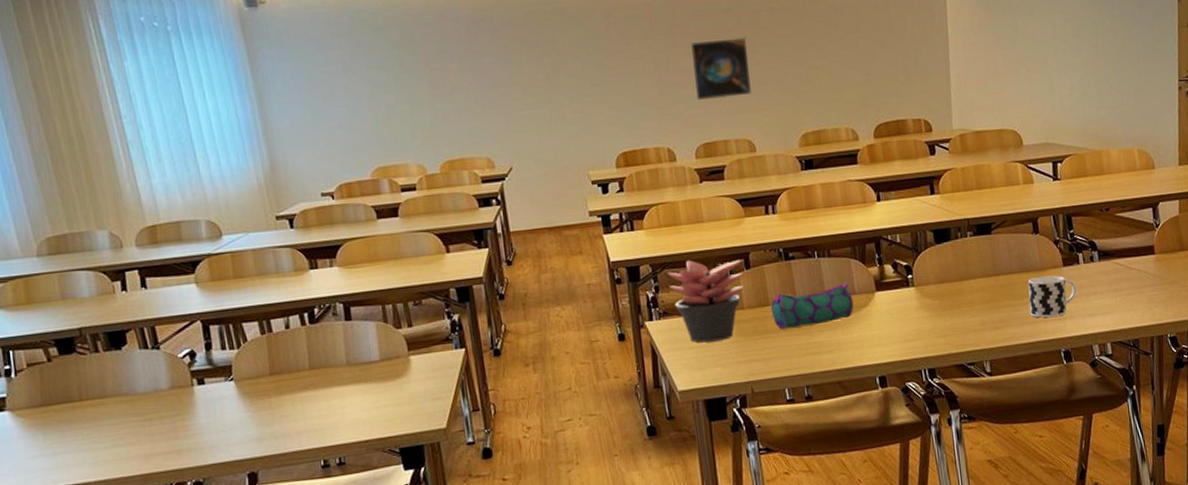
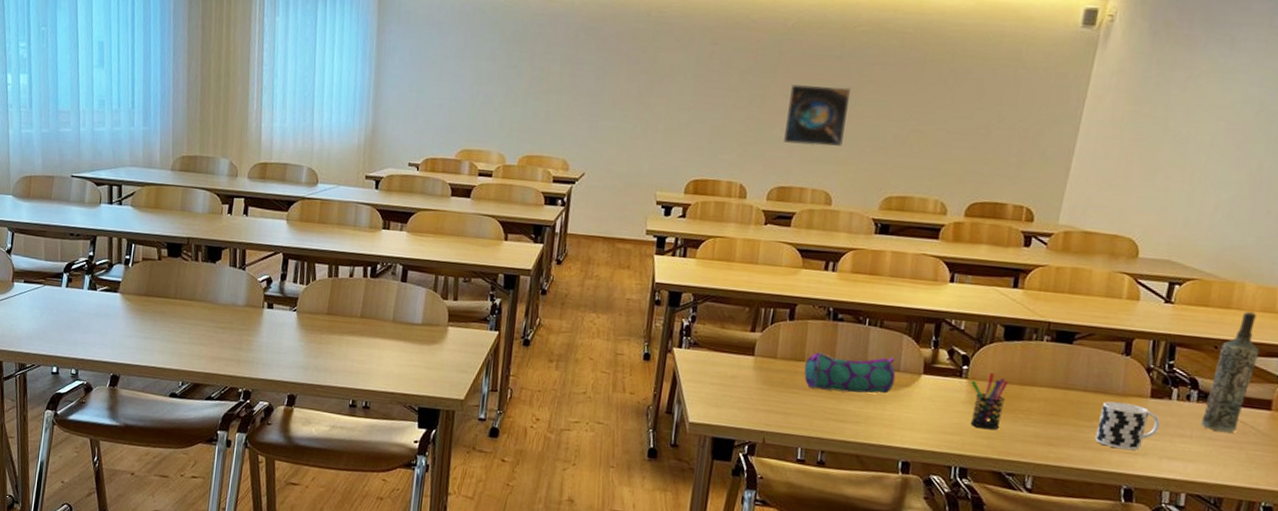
succulent plant: present [667,260,745,343] -> none [705,298,787,385]
pen holder: none [917,276,952,329] -> present [970,373,1009,430]
bottle: none [1105,173,1135,283] -> present [1201,311,1260,433]

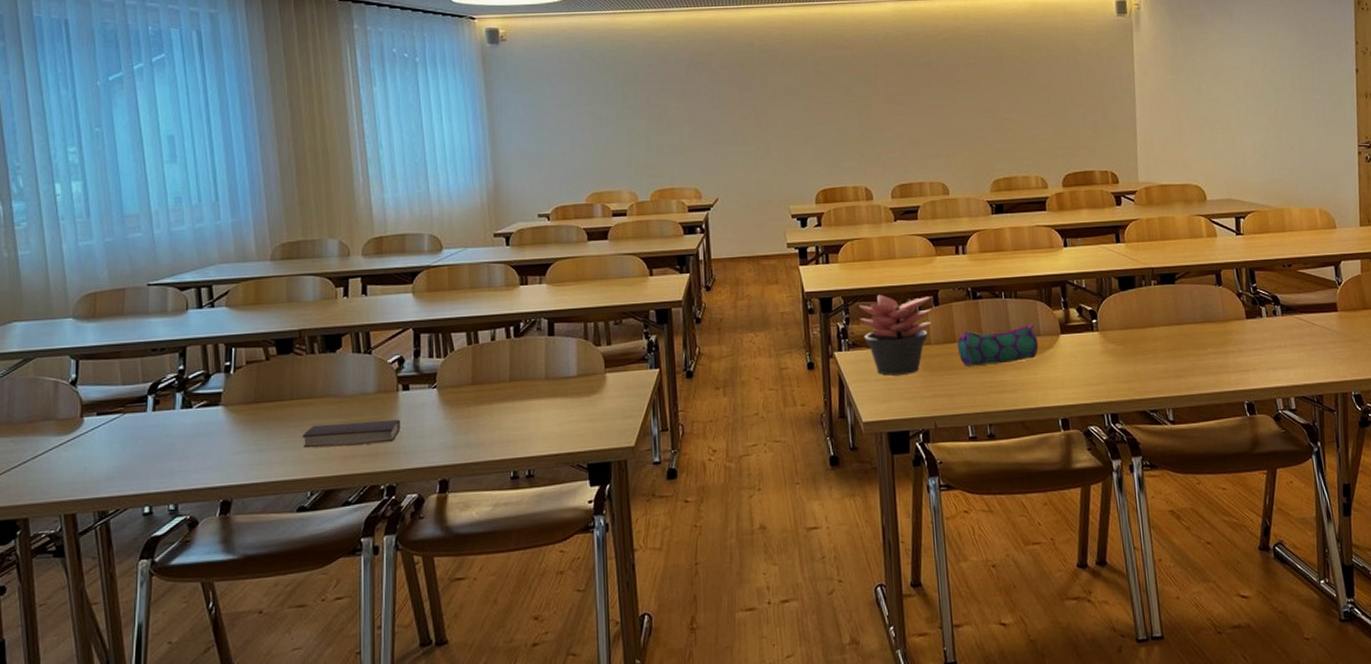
book: none [180,324,262,353] -> present [303,419,400,449]
succulent plant: none [705,298,787,385] -> present [858,294,933,376]
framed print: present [782,84,852,148] -> none [891,89,947,144]
pen holder: present [970,373,1009,430] -> none [1102,322,1135,374]
cup: present [1094,401,1161,451] -> none [1211,327,1260,369]
bottle: present [1201,311,1260,433] -> none [1287,231,1317,338]

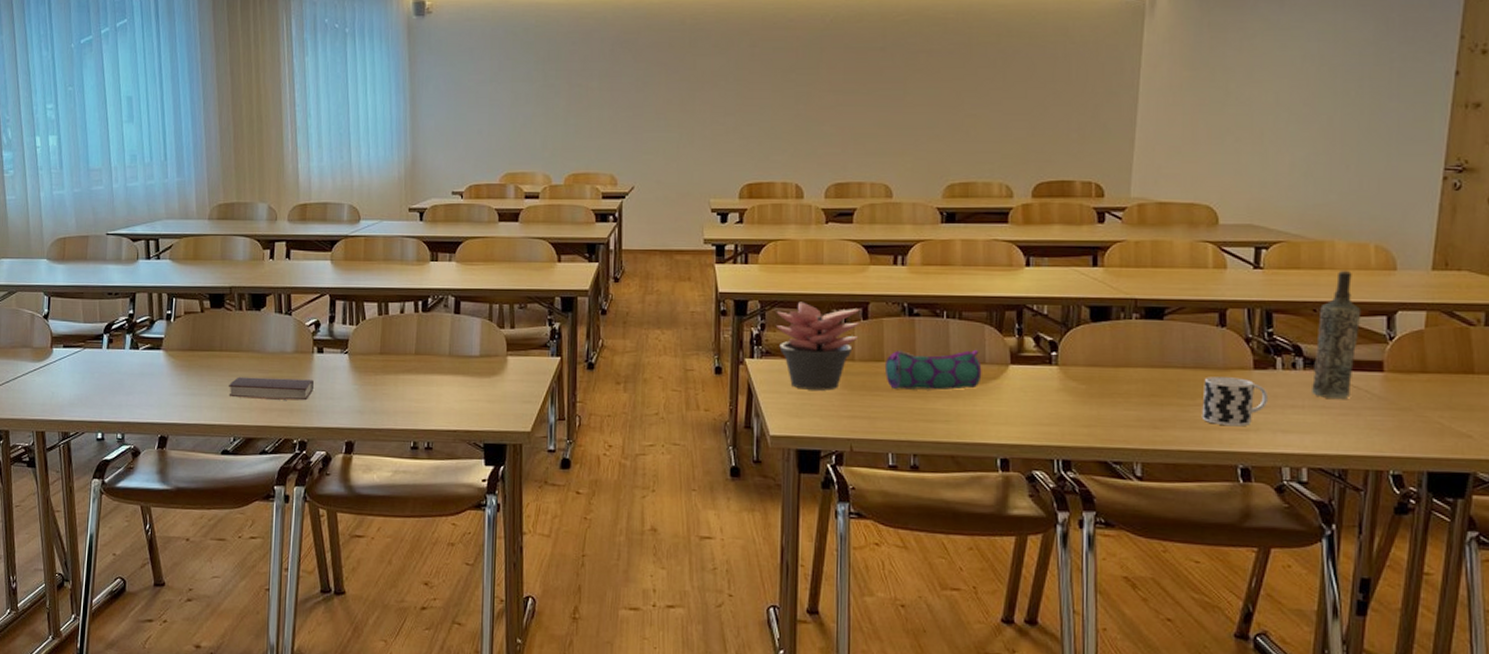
cup: none [1211,327,1260,369] -> present [1201,376,1269,427]
bottle: none [1287,231,1317,338] -> present [1312,270,1362,400]

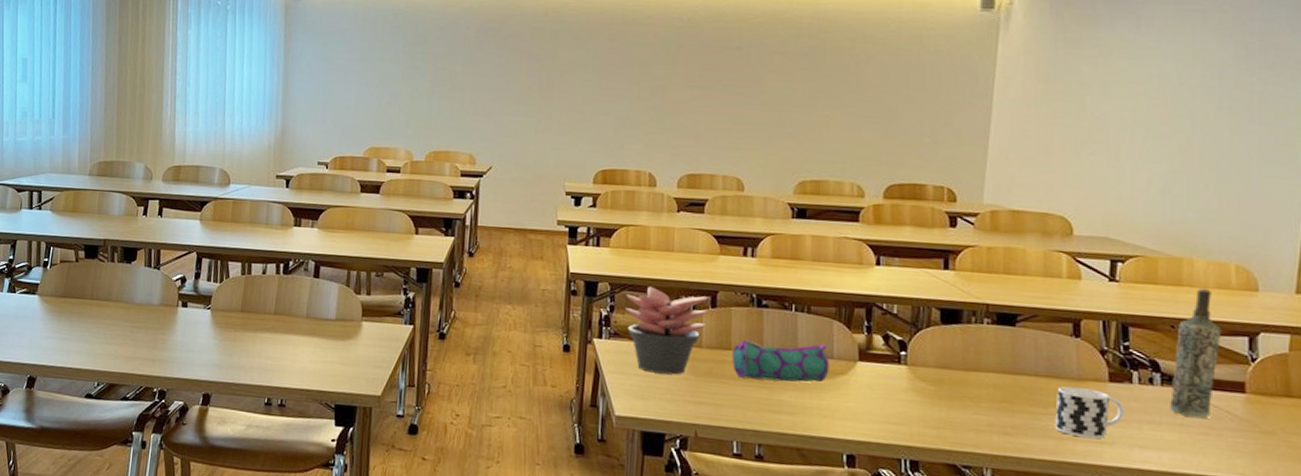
book: present [228,376,314,401] -> none [96,324,176,352]

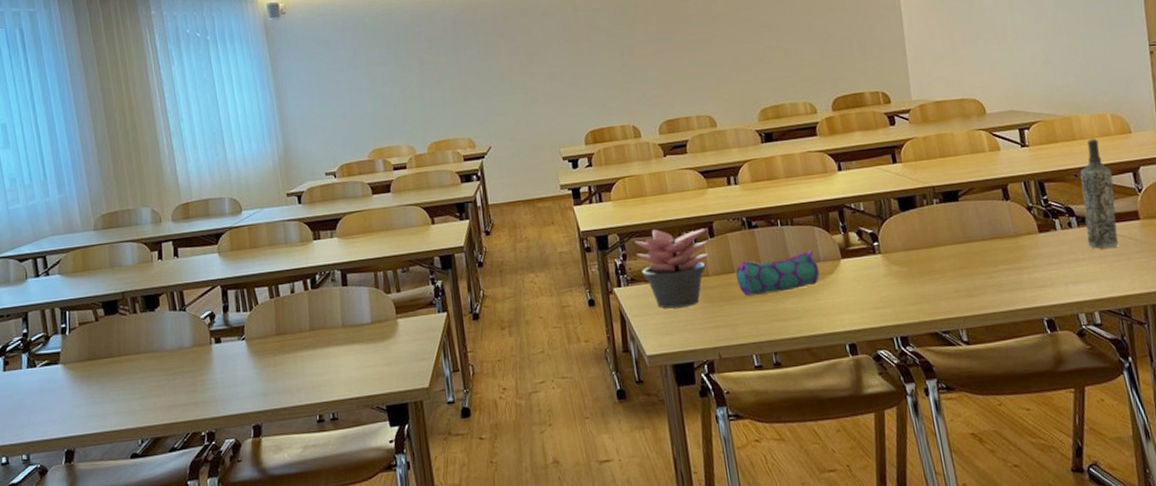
cup: present [1054,386,1125,439] -> none [1001,242,1056,286]

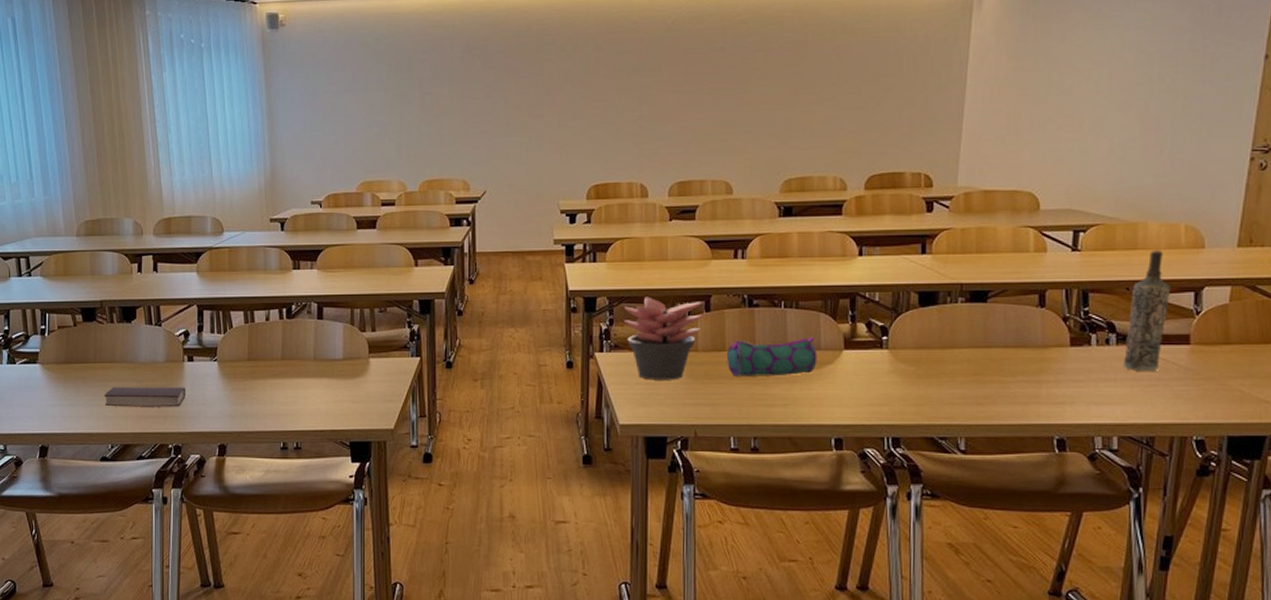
book: none [131,370,215,400] -> present [104,387,185,407]

